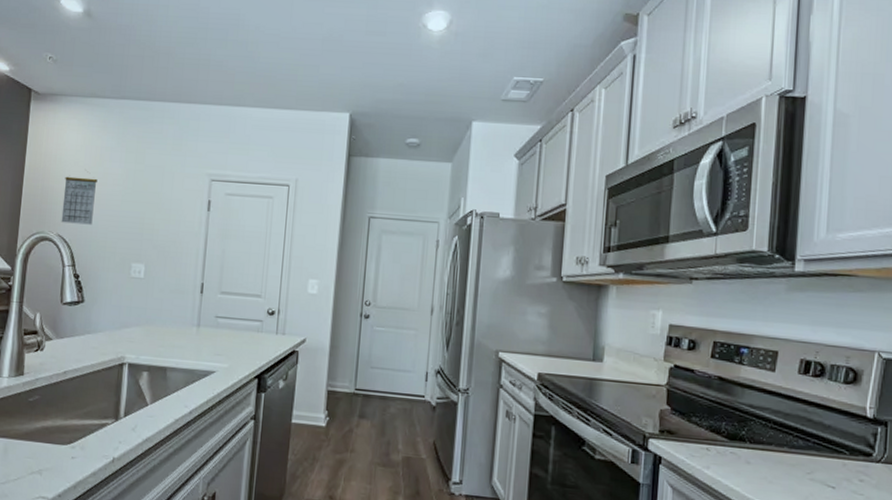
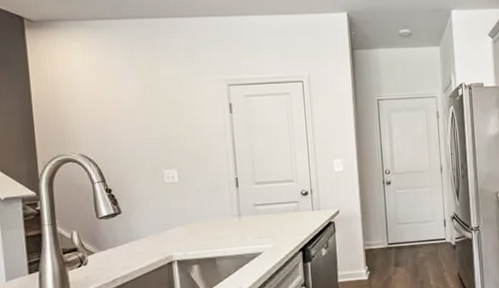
calendar: present [61,171,98,225] -> none [78,91,116,143]

